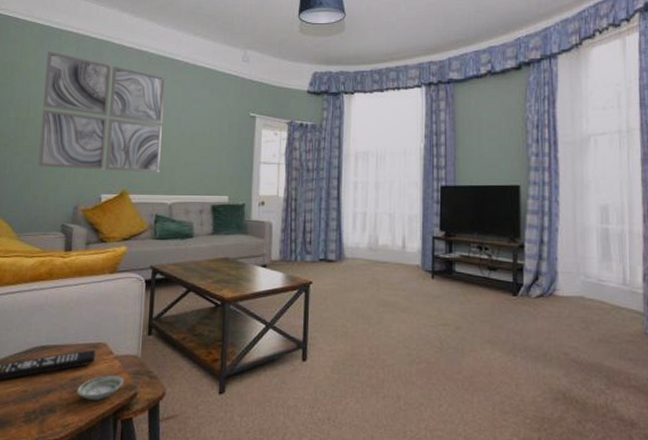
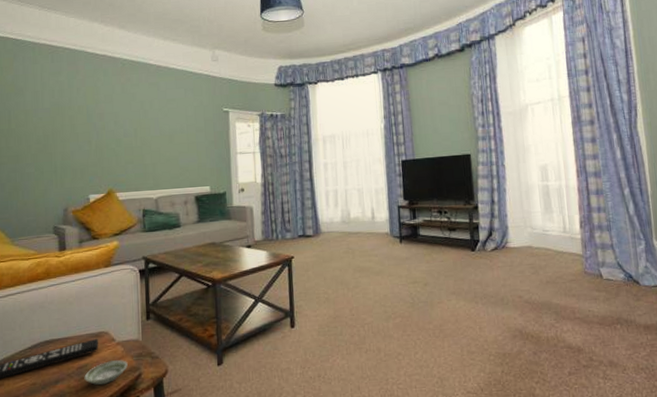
wall art: present [38,51,165,173] -> none [22,64,143,175]

